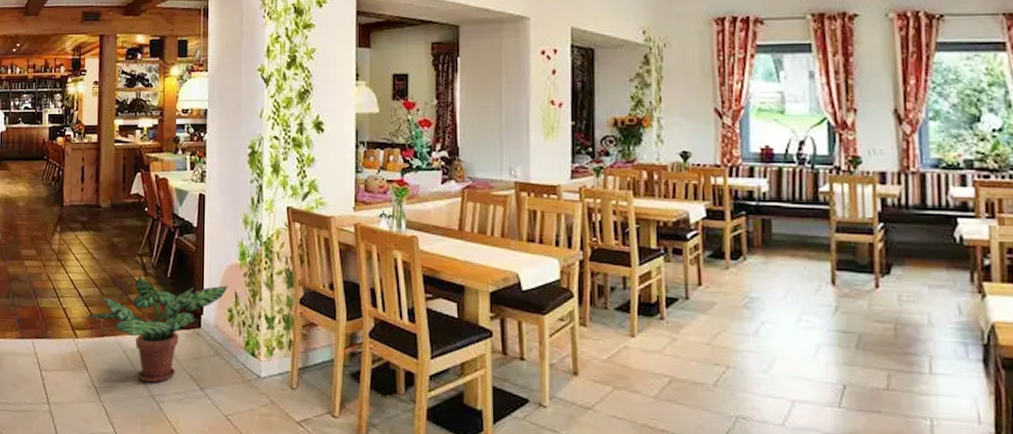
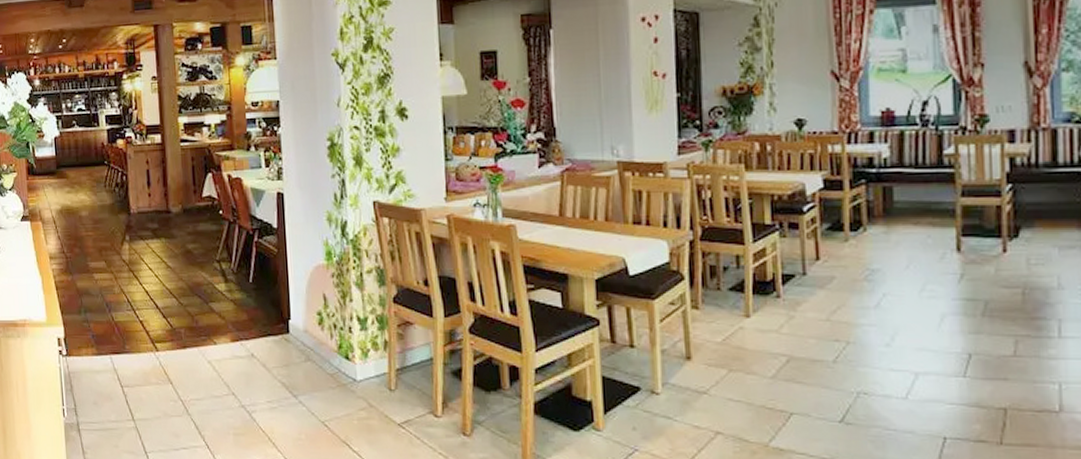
potted plant: present [86,275,229,383] -> none [165,282,316,393]

